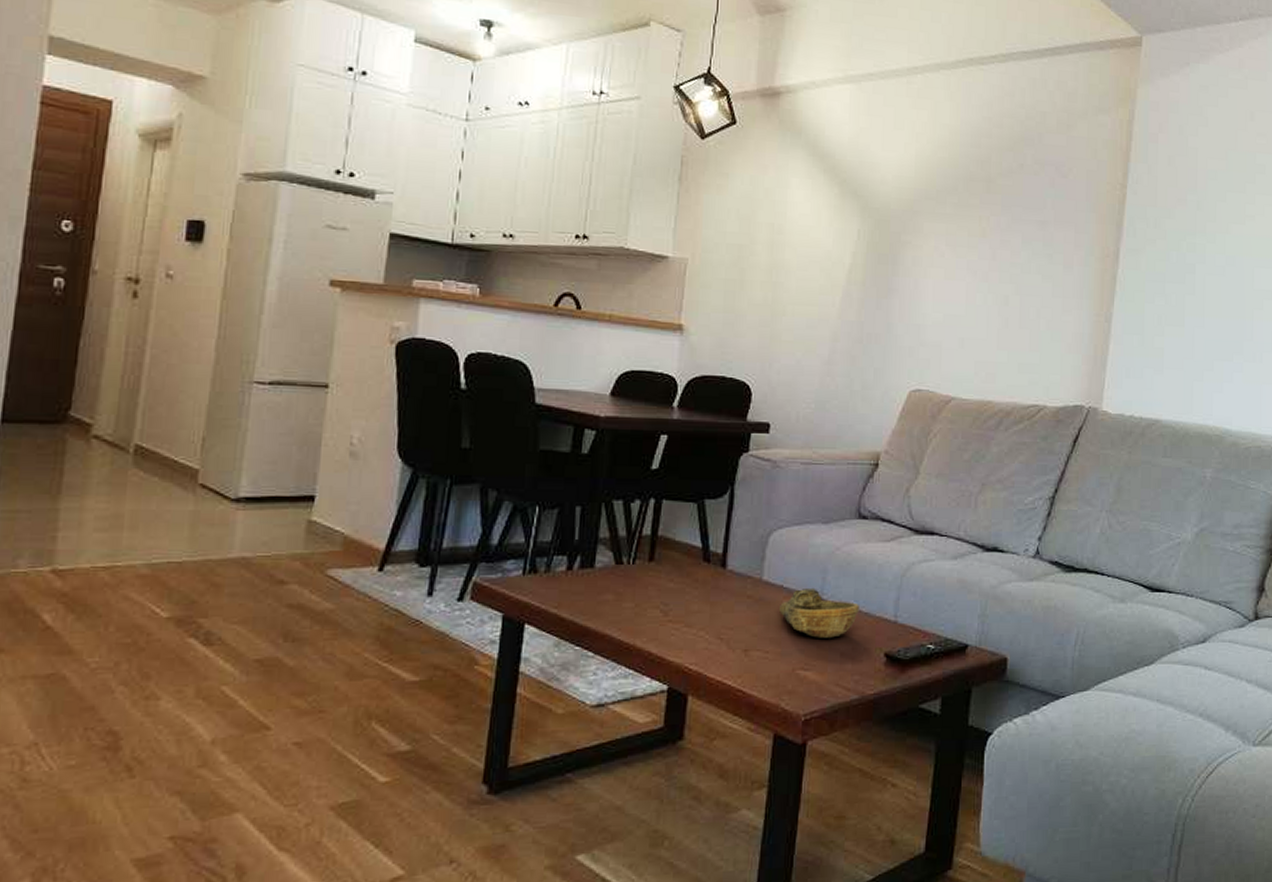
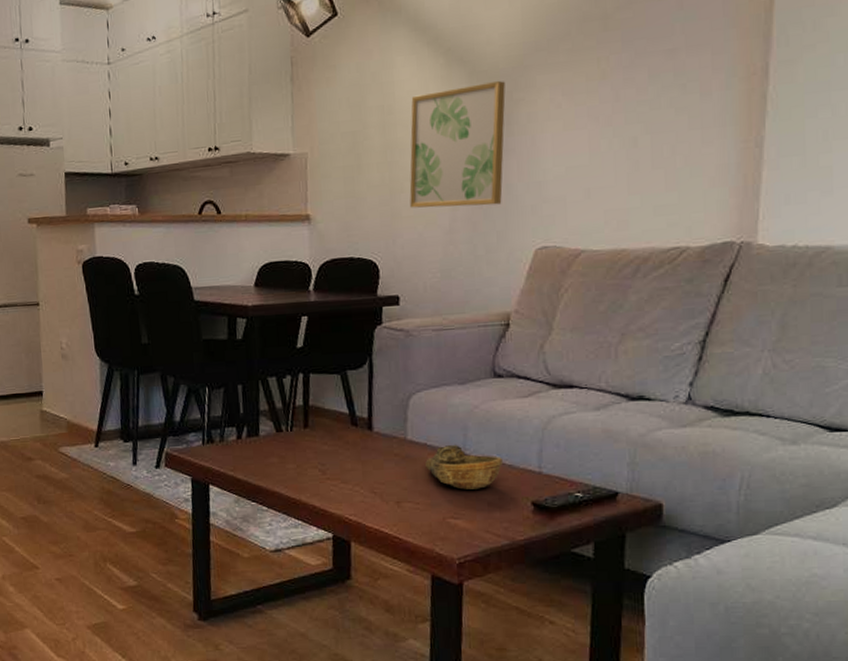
wall art: none [791,219,894,342] -> present [409,81,506,208]

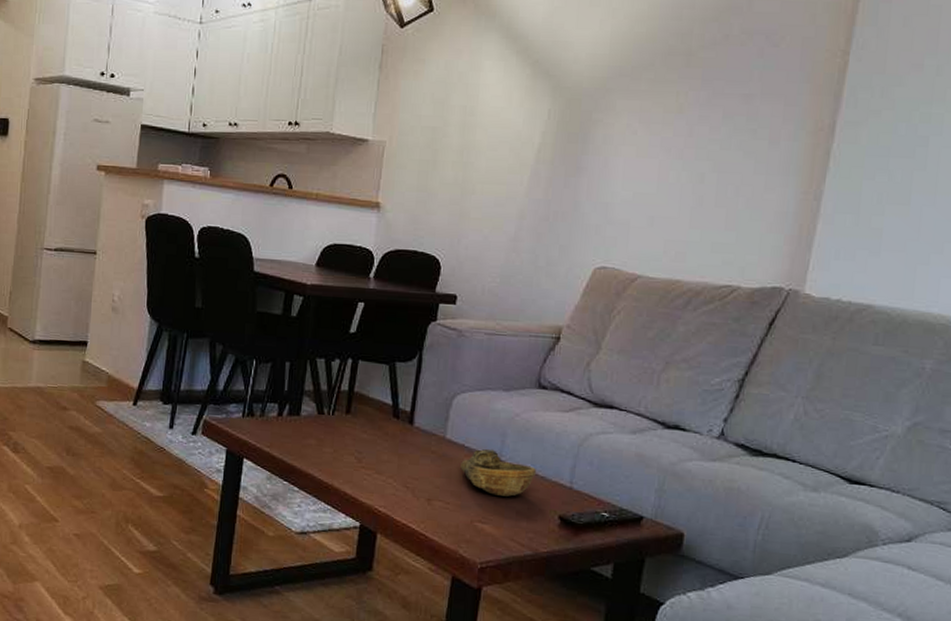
wall art: present [409,81,506,208] -> none [479,99,586,220]

